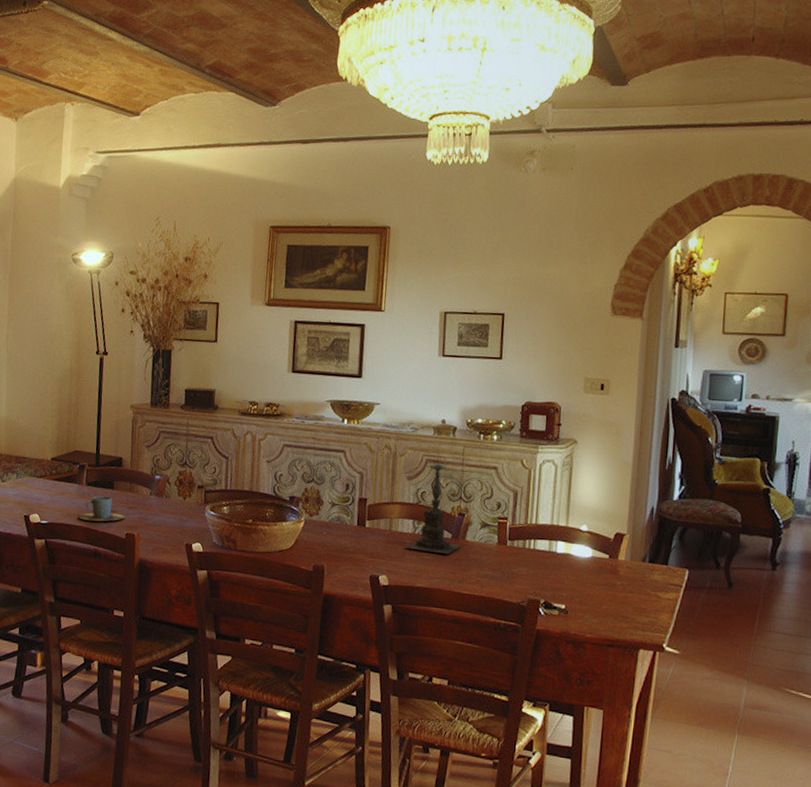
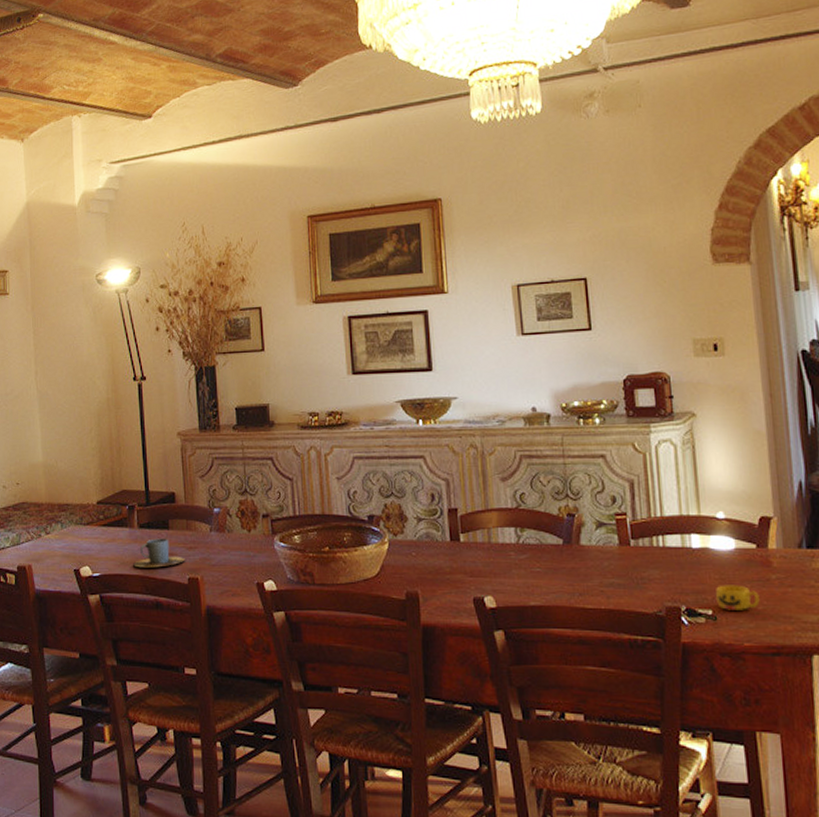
candle holder: present [404,452,462,555] -> none [509,446,577,564]
cup: none [570,585,605,608] -> present [716,585,760,610]

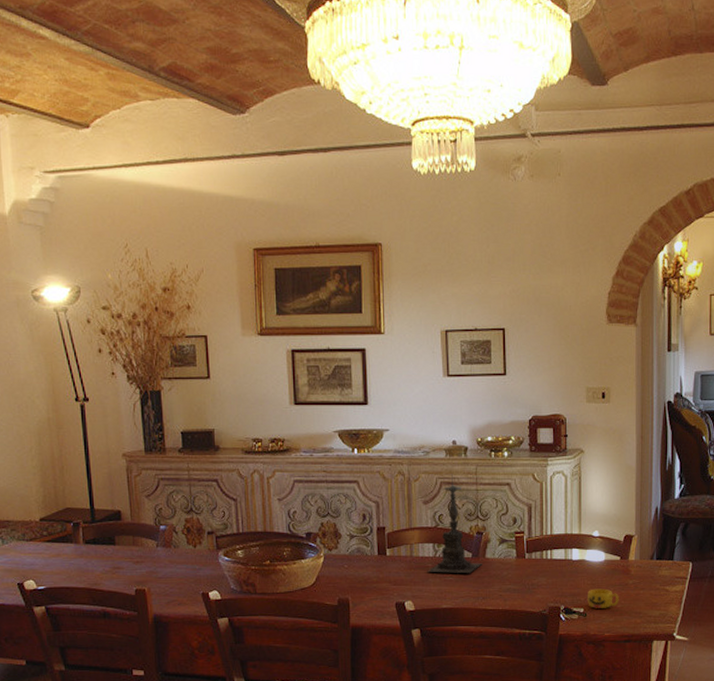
cup: present [133,538,185,568] -> none [79,553,132,581]
candle holder: none [509,446,577,564] -> present [427,474,482,574]

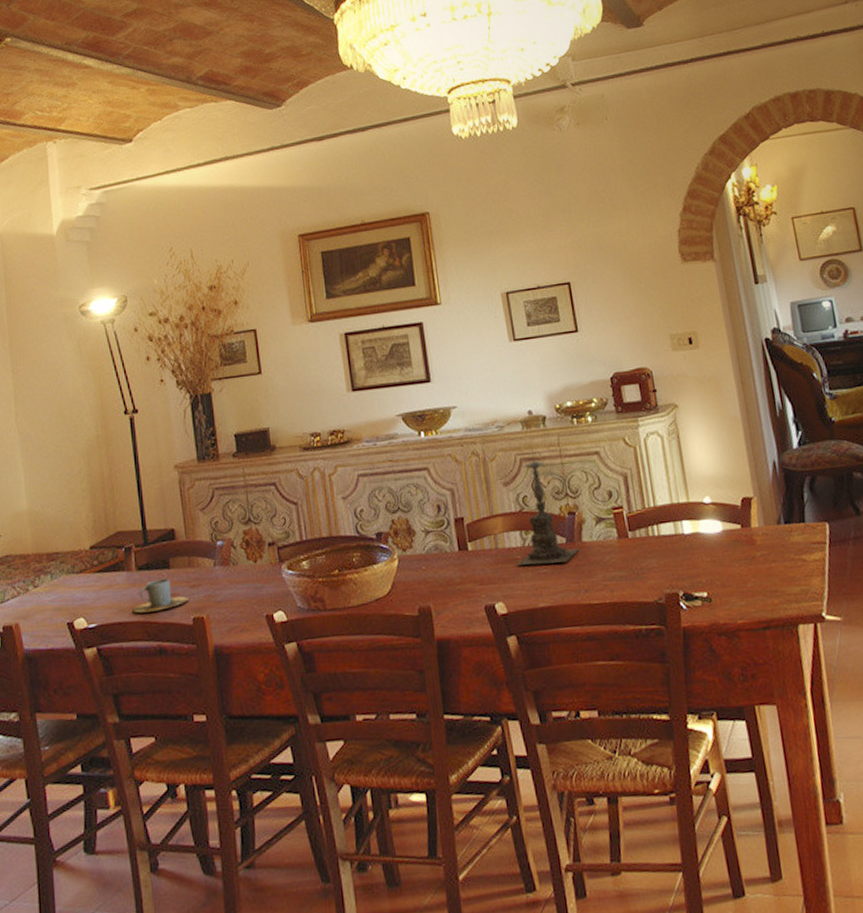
cup: none [79,553,132,581] -> present [132,578,189,613]
cup: present [588,588,619,609] -> none [708,565,748,591]

